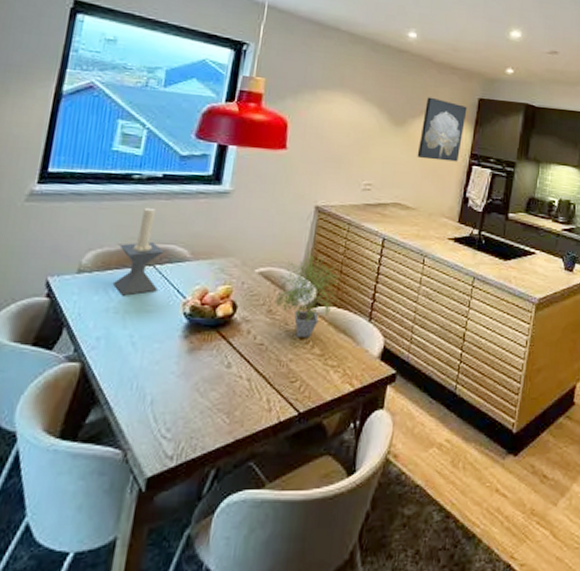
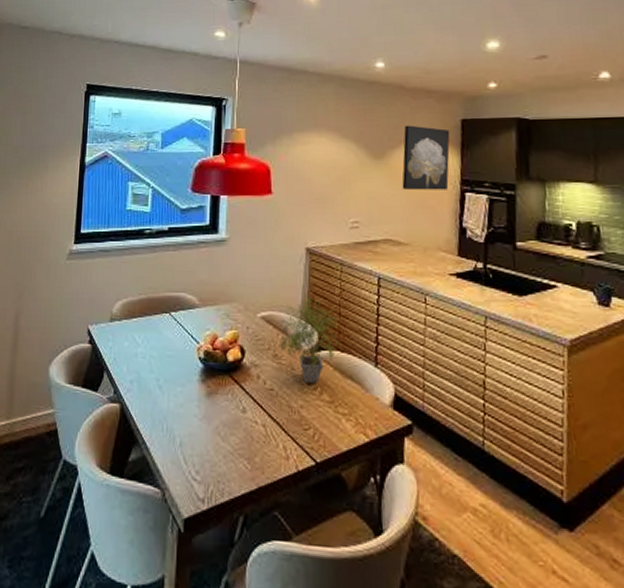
candle holder: present [112,207,164,296] -> none [138,259,177,342]

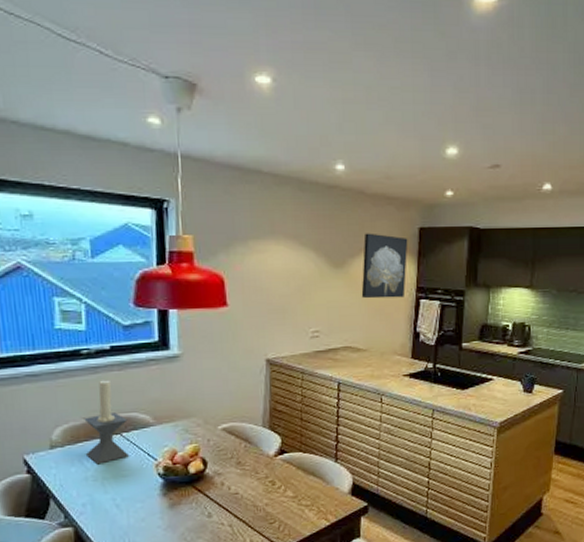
candle holder: none [138,259,177,342] -> present [84,380,129,465]
potted plant: present [278,292,341,383] -> none [240,401,304,483]

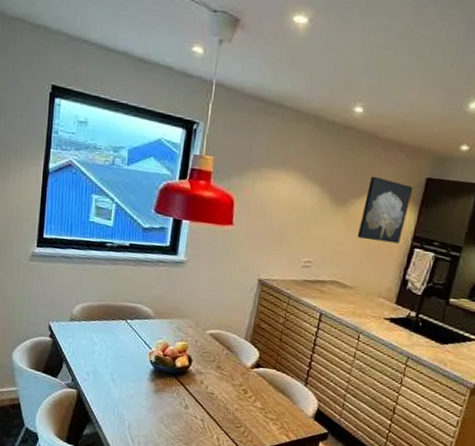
candle holder: present [84,380,129,465] -> none [95,271,133,342]

